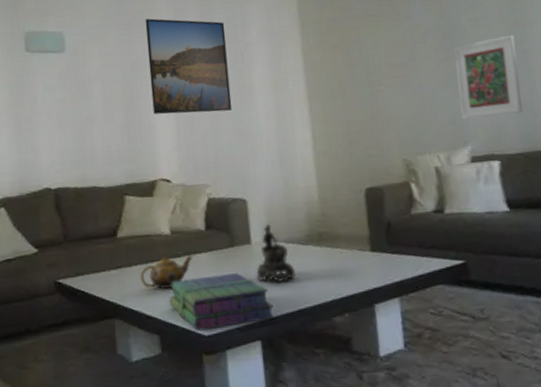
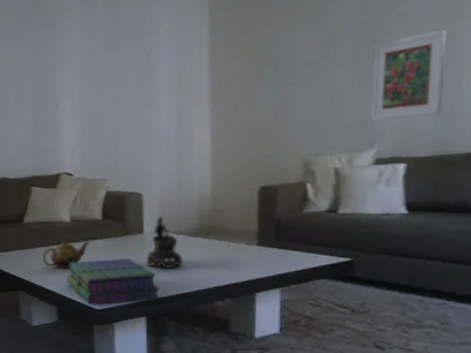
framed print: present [145,18,233,115] -> none [55,18,135,113]

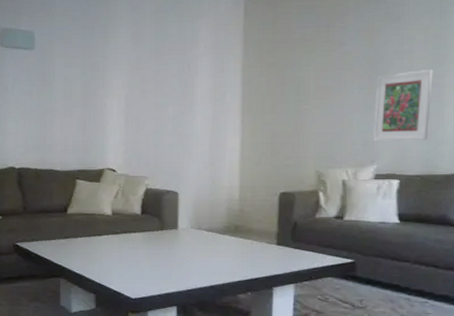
teapot: present [42,239,89,269] -> none [83,231,128,259]
stack of books: present [67,259,160,305] -> none [106,252,190,294]
decorative bowl: present [146,217,184,269] -> none [179,214,212,263]

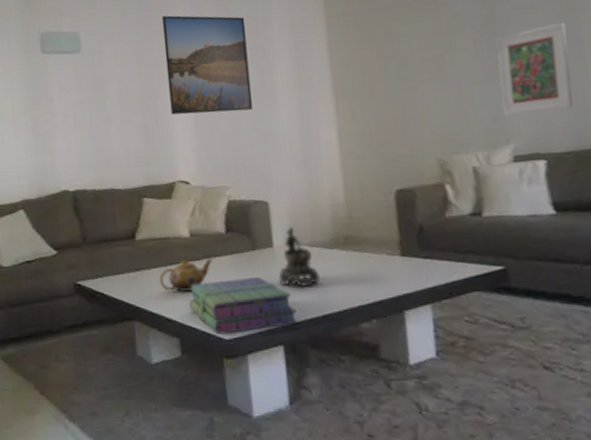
teapot: none [83,231,128,259] -> present [159,258,213,293]
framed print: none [106,26,176,115] -> present [161,15,254,115]
stack of books: none [106,252,190,294] -> present [189,277,298,335]
decorative bowl: none [179,214,212,263] -> present [278,227,321,288]

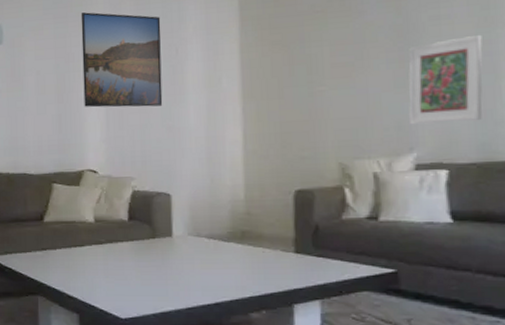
teapot: present [159,258,213,293] -> none [63,241,114,273]
stack of books: present [189,277,298,335] -> none [90,263,191,313]
decorative bowl: present [278,227,321,288] -> none [175,219,216,276]

